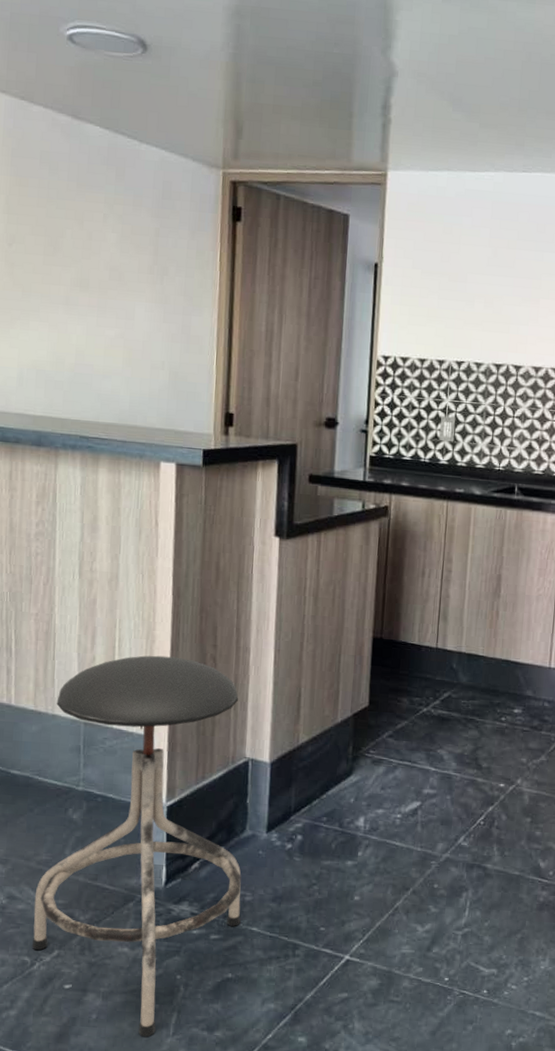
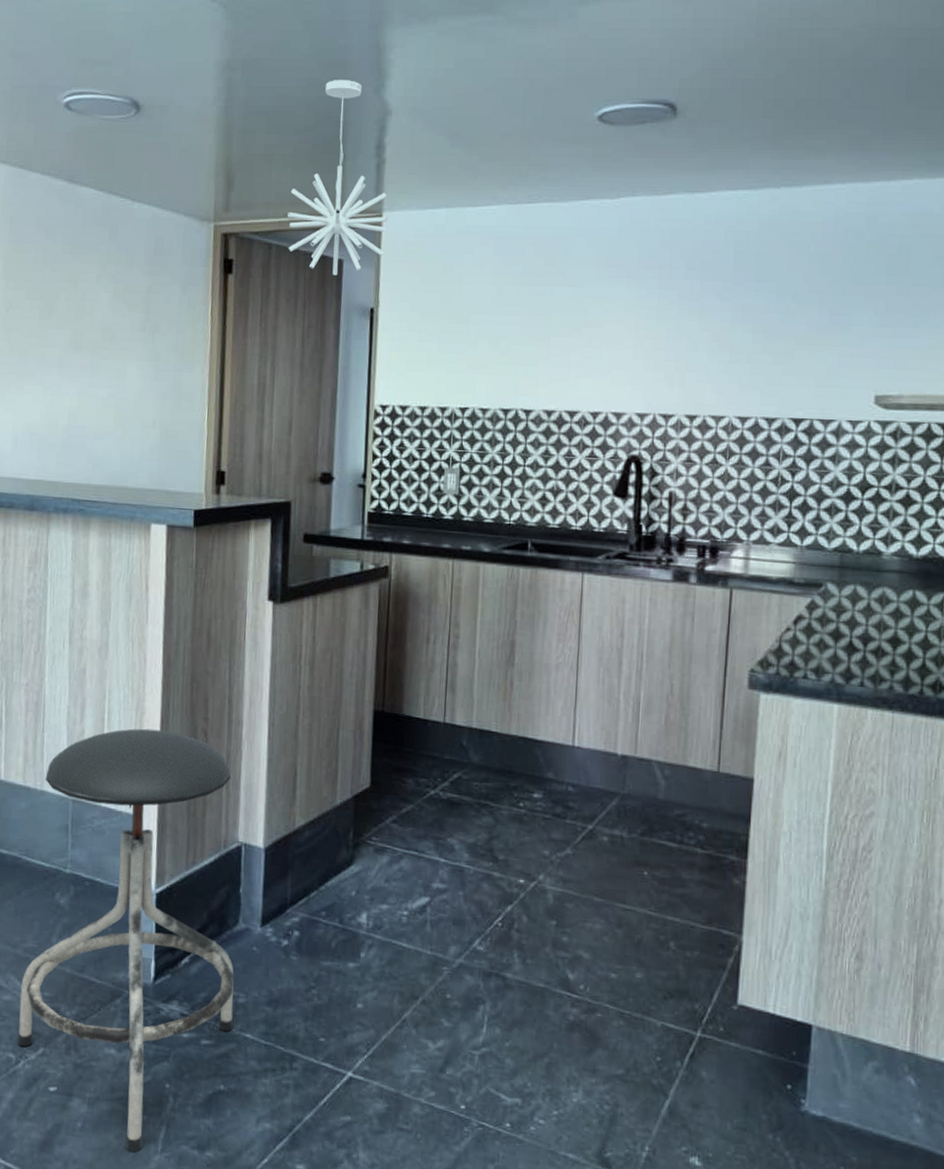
pendant light: none [295,36,393,230] -> present [287,80,388,276]

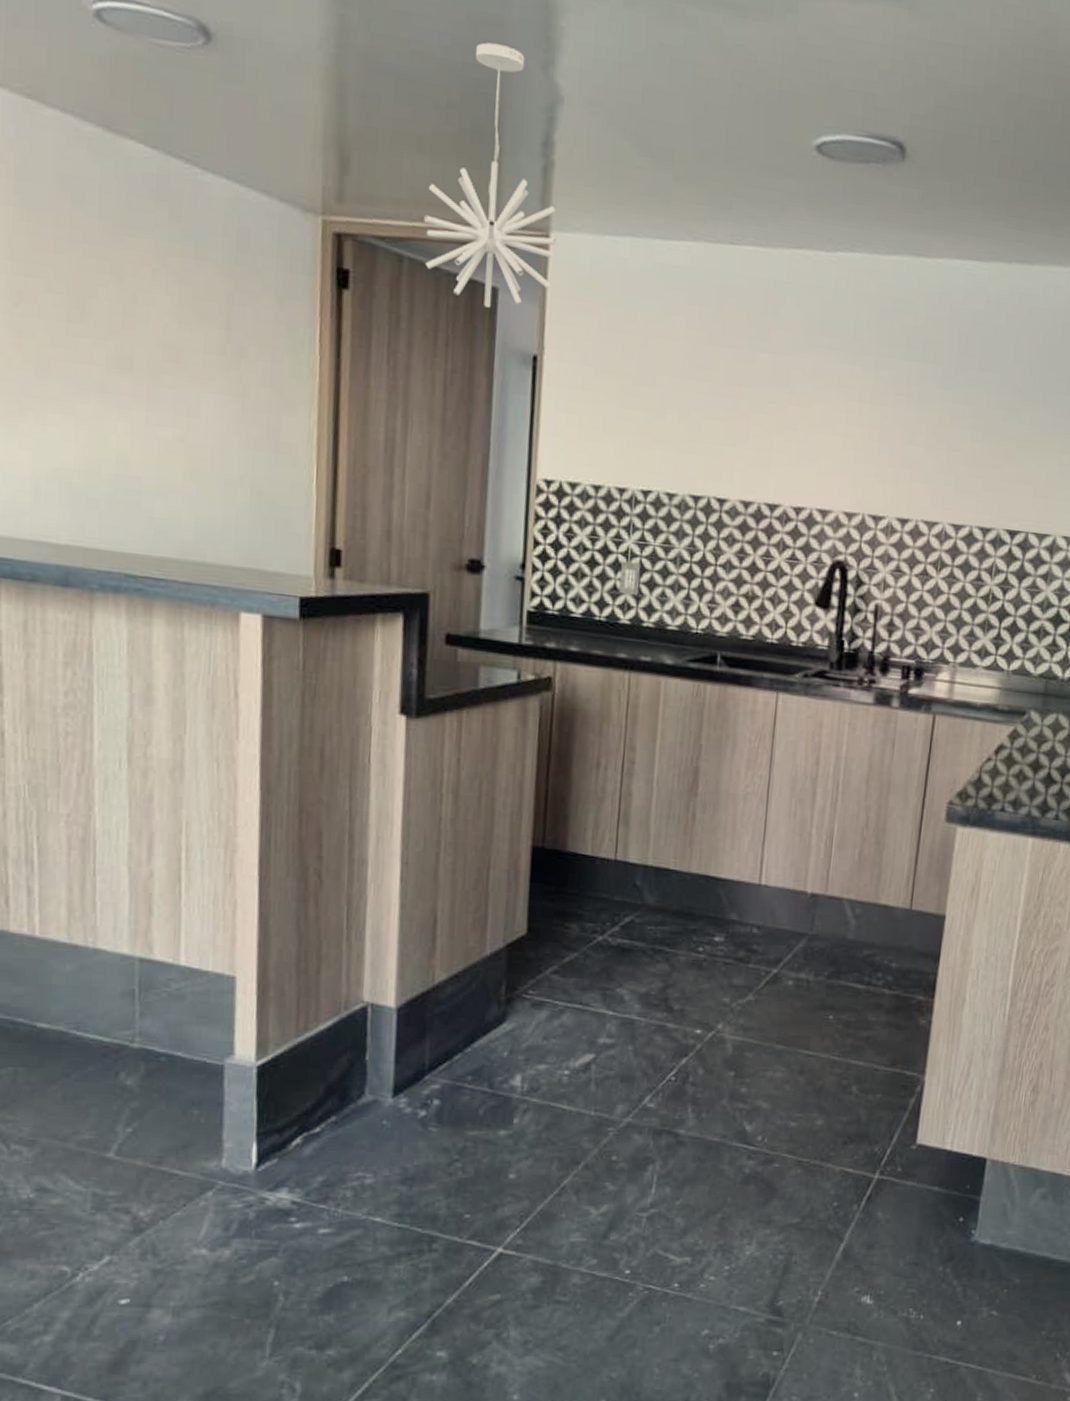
stool: present [17,728,234,1153] -> none [72,870,359,1361]

